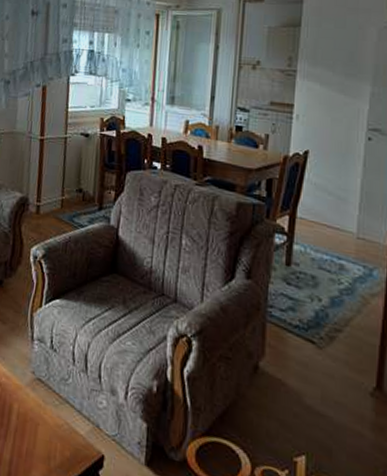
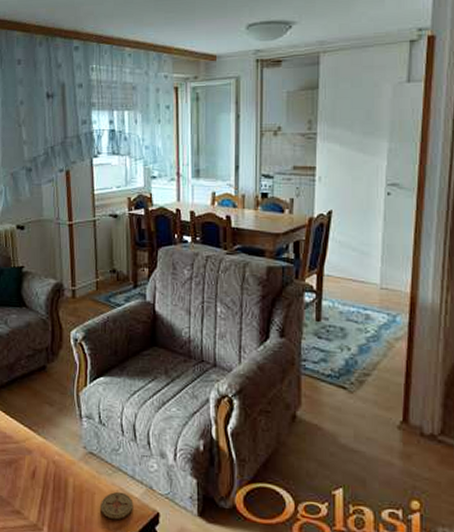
coaster: none [43,425,78,458] -> present [100,491,134,520]

